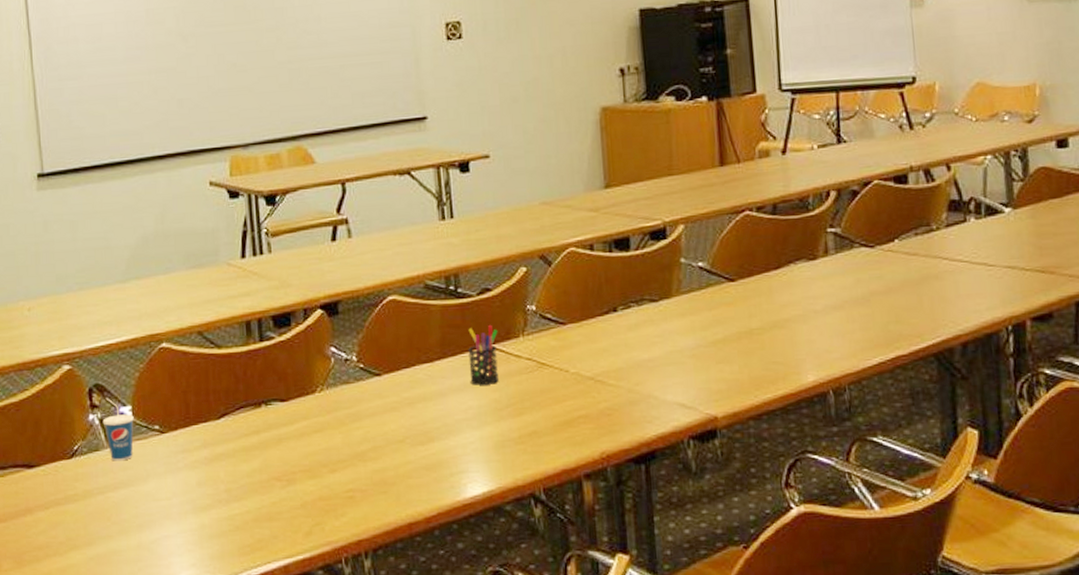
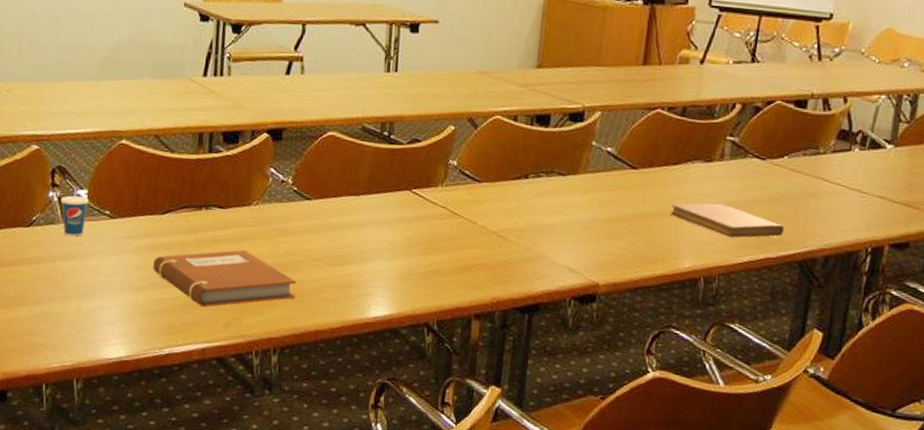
notebook: none [215,444,380,518] -> present [153,249,297,308]
pen holder: present [468,324,500,385] -> none [388,171,420,224]
notebook: none [781,304,912,340] -> present [671,203,785,238]

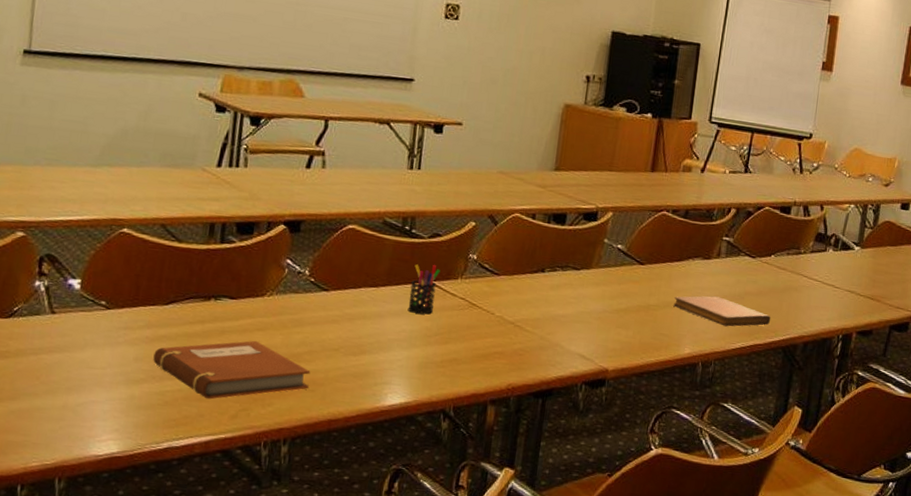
cup: present [60,179,89,237] -> none [48,268,82,328]
pen holder: none [388,171,420,224] -> present [407,264,441,314]

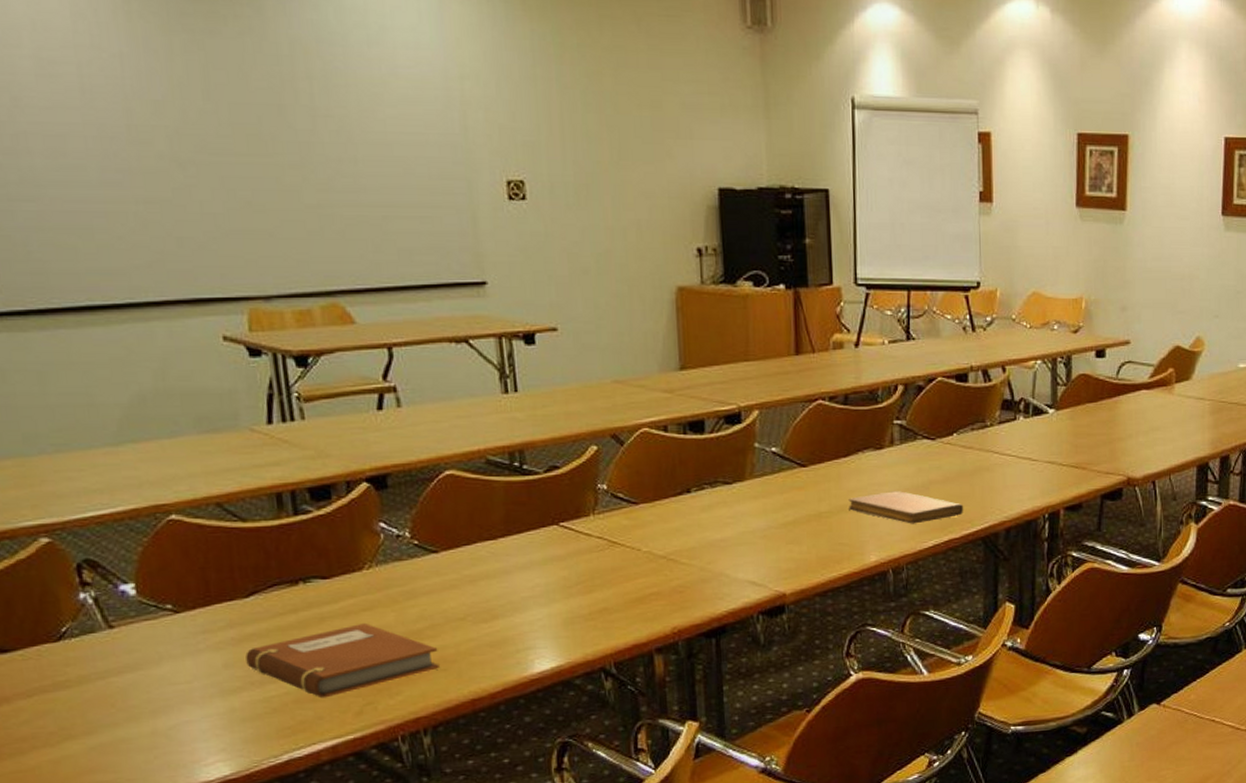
pen holder: present [407,264,441,314] -> none [535,502,569,563]

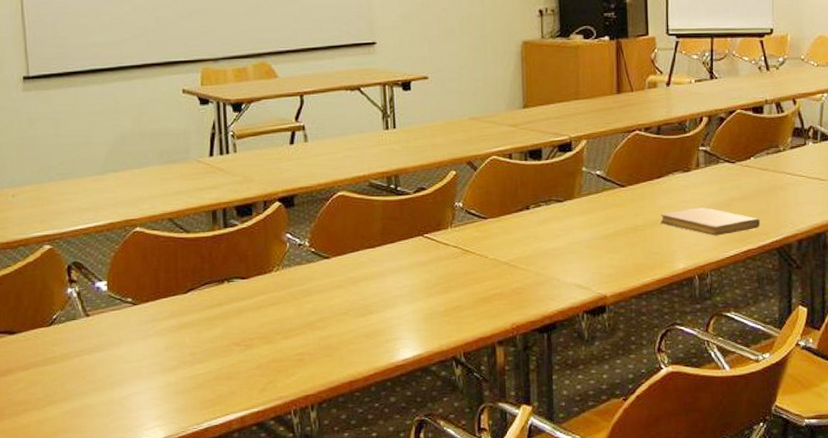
notebook: present [245,622,439,699] -> none [182,315,326,377]

